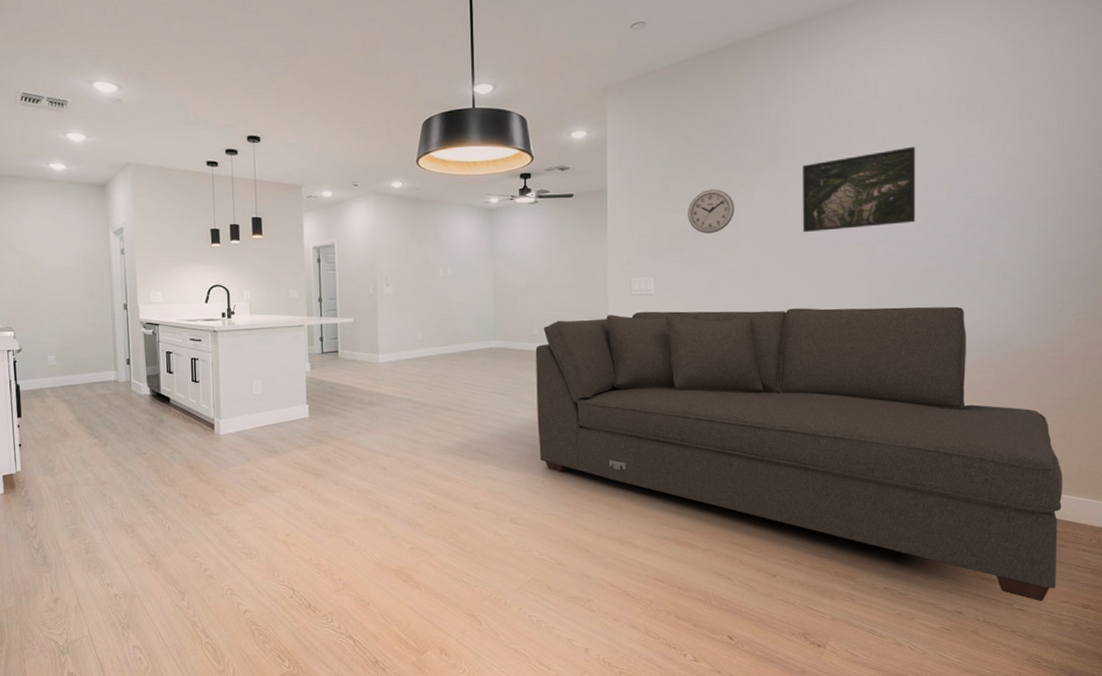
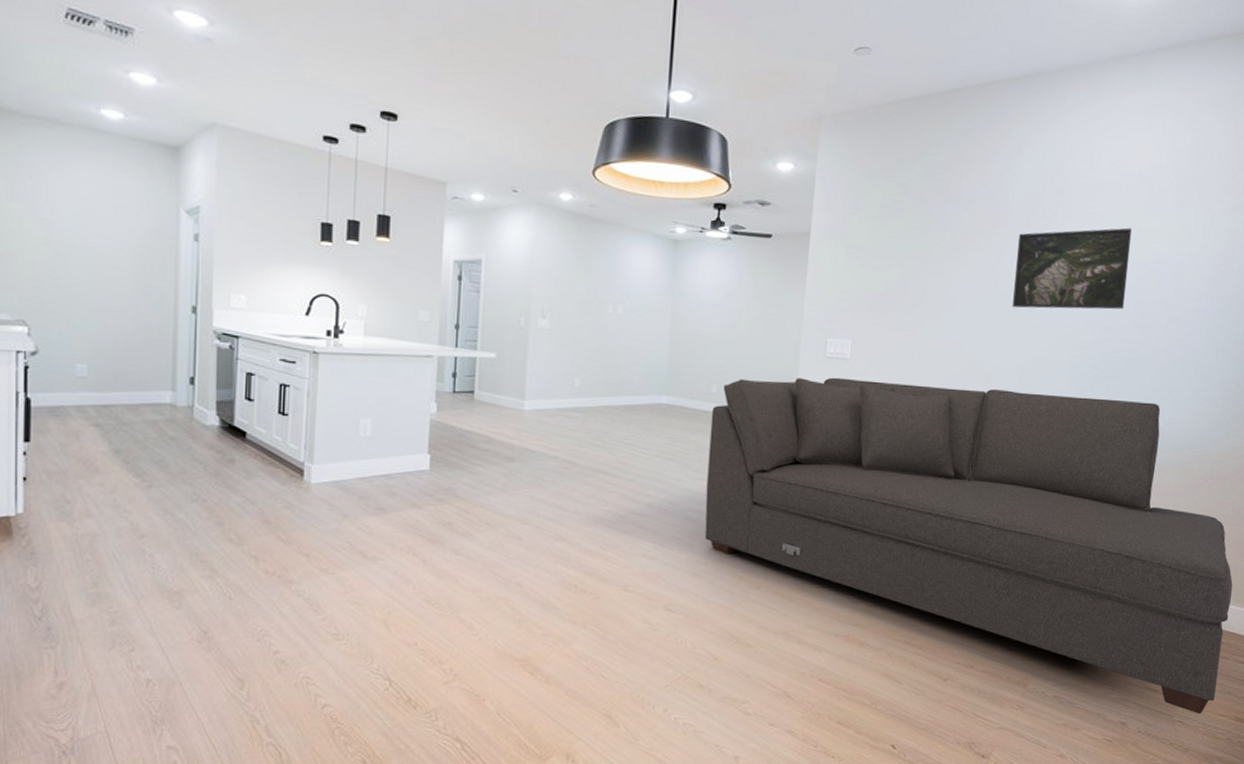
wall clock: present [688,189,734,234] -> none [894,247,945,298]

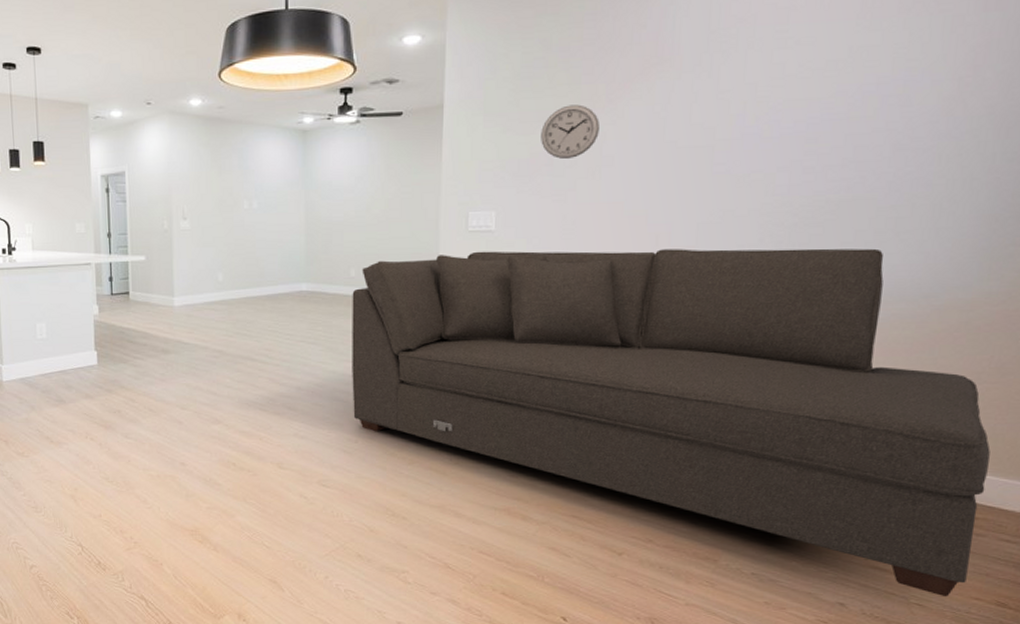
wall clock: none [894,247,945,298] -> present [541,104,600,160]
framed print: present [1013,227,1133,310] -> none [684,48,840,158]

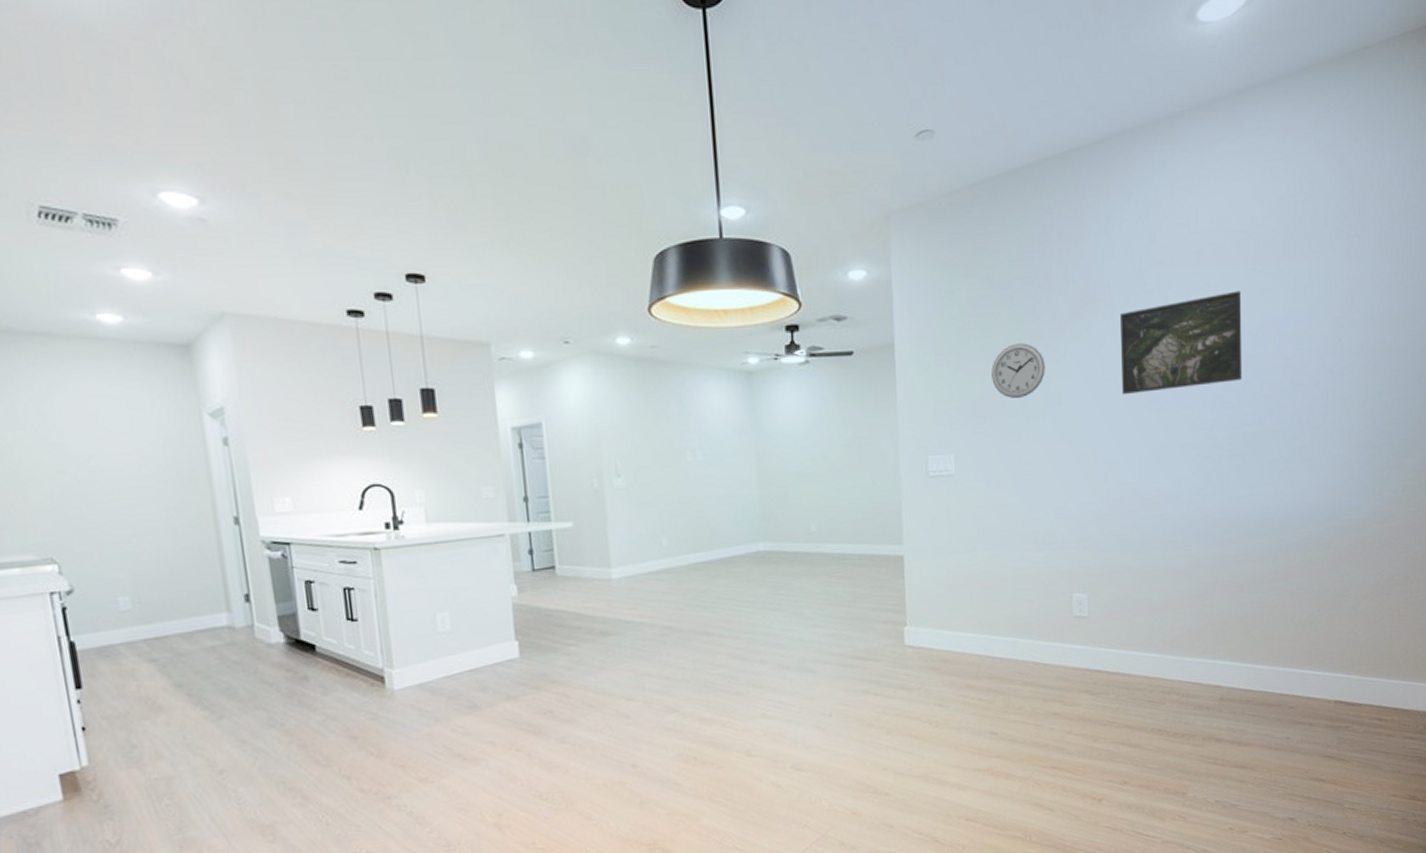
sofa: present [352,248,991,597] -> none [814,476,1390,798]
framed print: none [684,48,840,158] -> present [1119,290,1243,395]

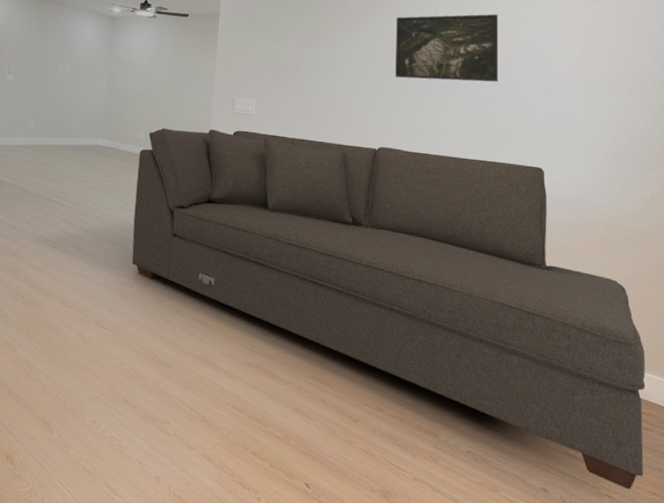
sofa: none [814,476,1390,798] -> present [131,128,646,490]
wall clock: present [991,343,1045,399] -> none [291,27,334,67]

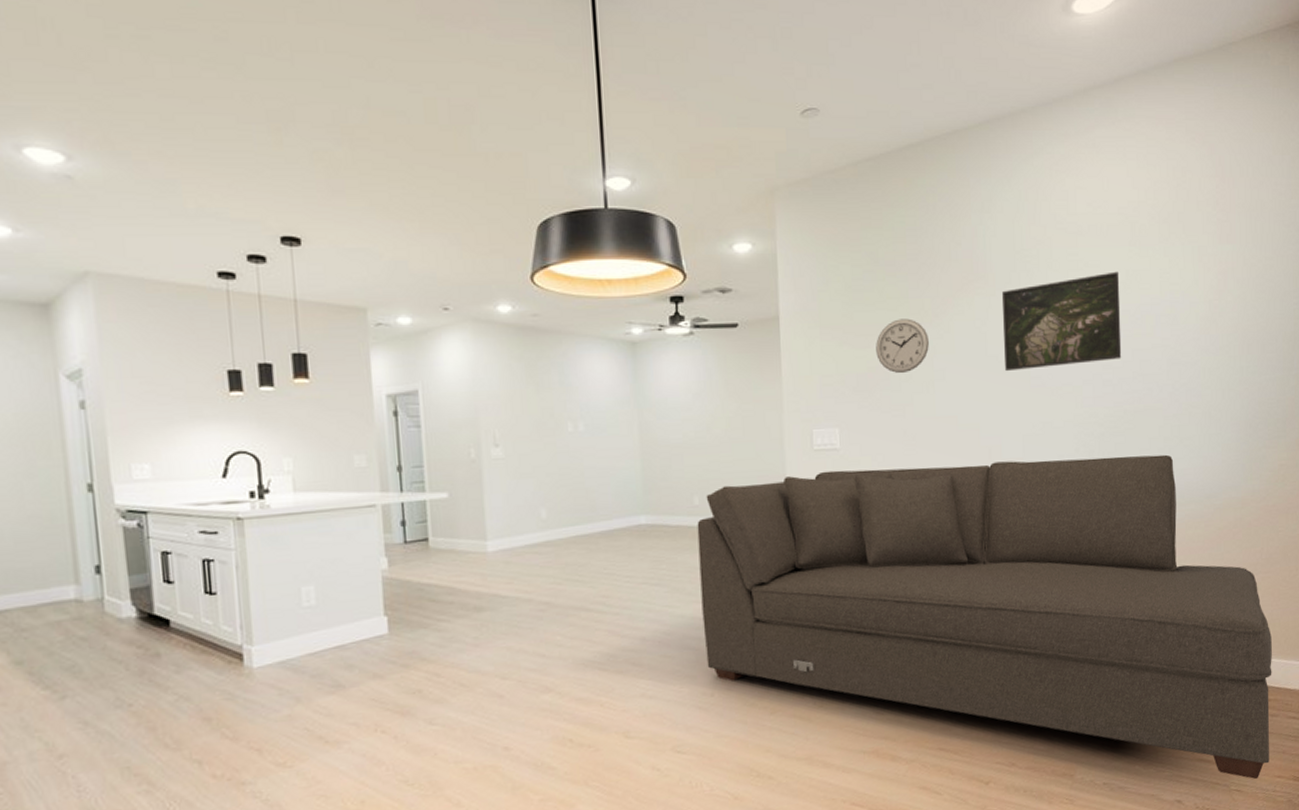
wall clock: none [291,27,334,67] -> present [876,318,929,374]

